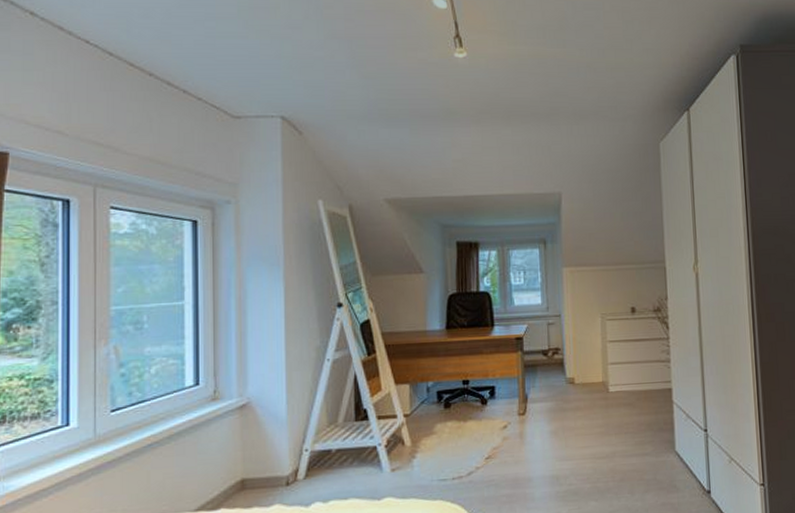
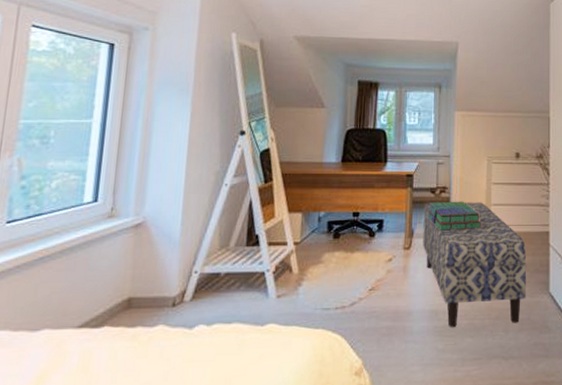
bench: none [536,362,651,493] -> present [423,202,527,328]
stack of books: none [540,362,600,394] -> present [427,201,482,231]

